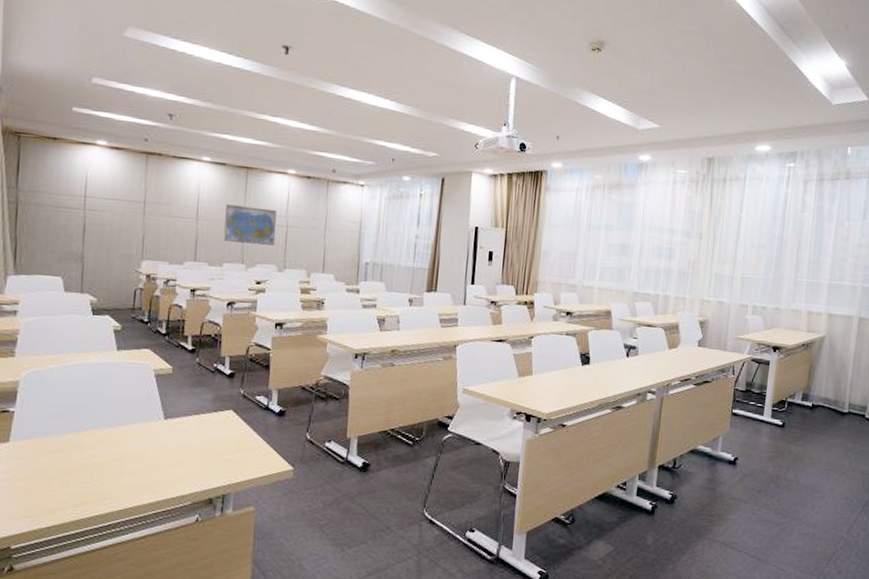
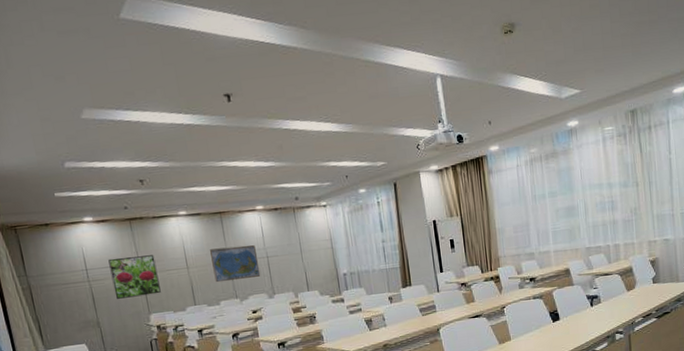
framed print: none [109,190,164,240] -> present [108,255,161,299]

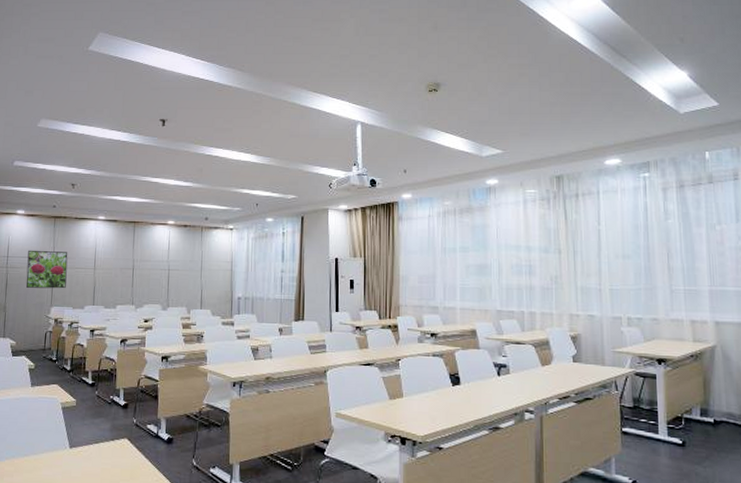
world map: present [210,245,261,283] -> none [116,254,160,287]

